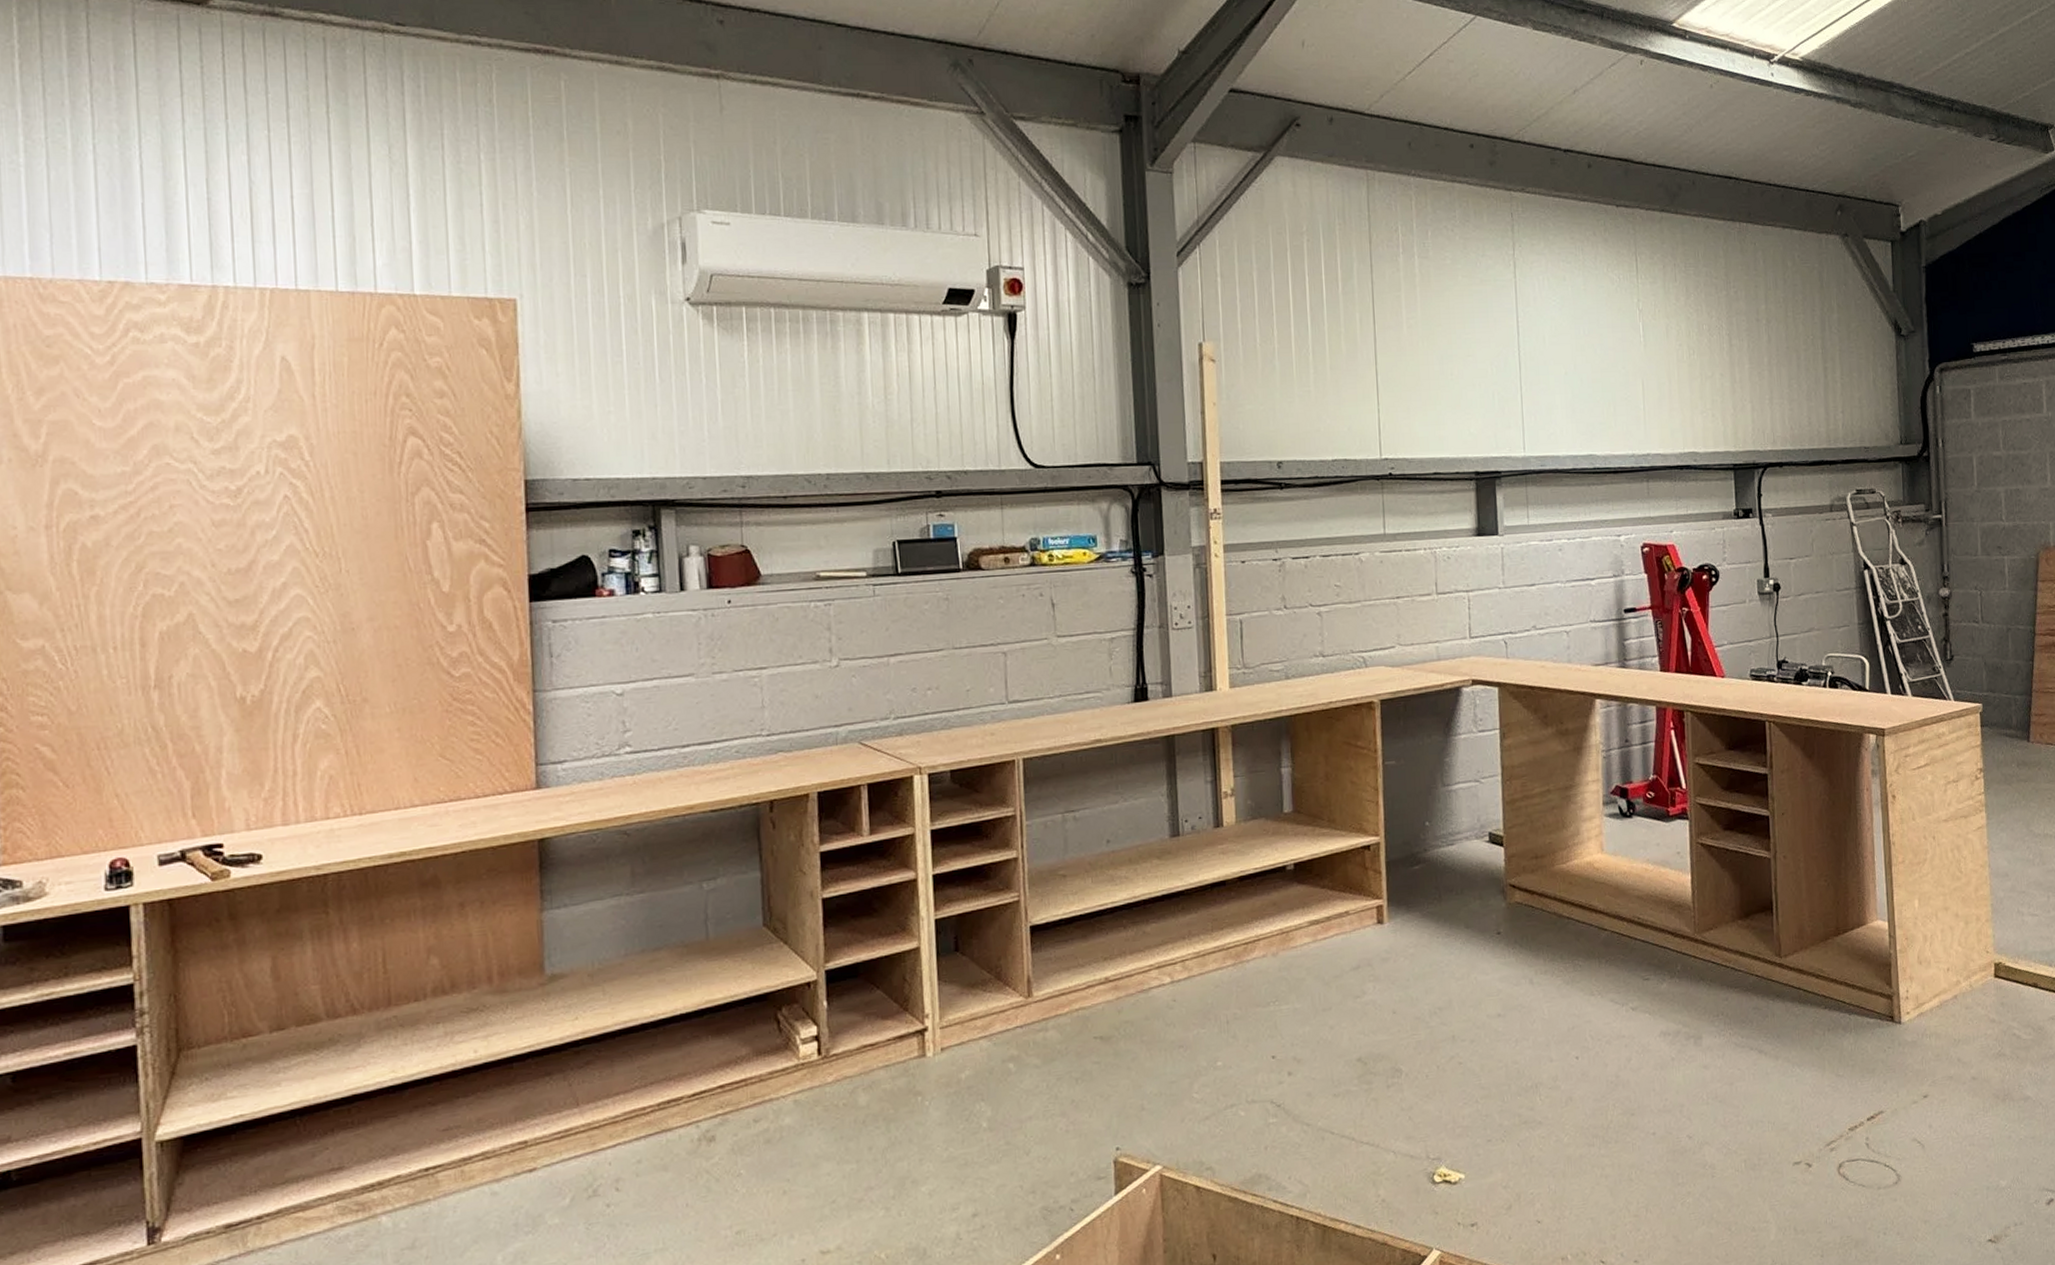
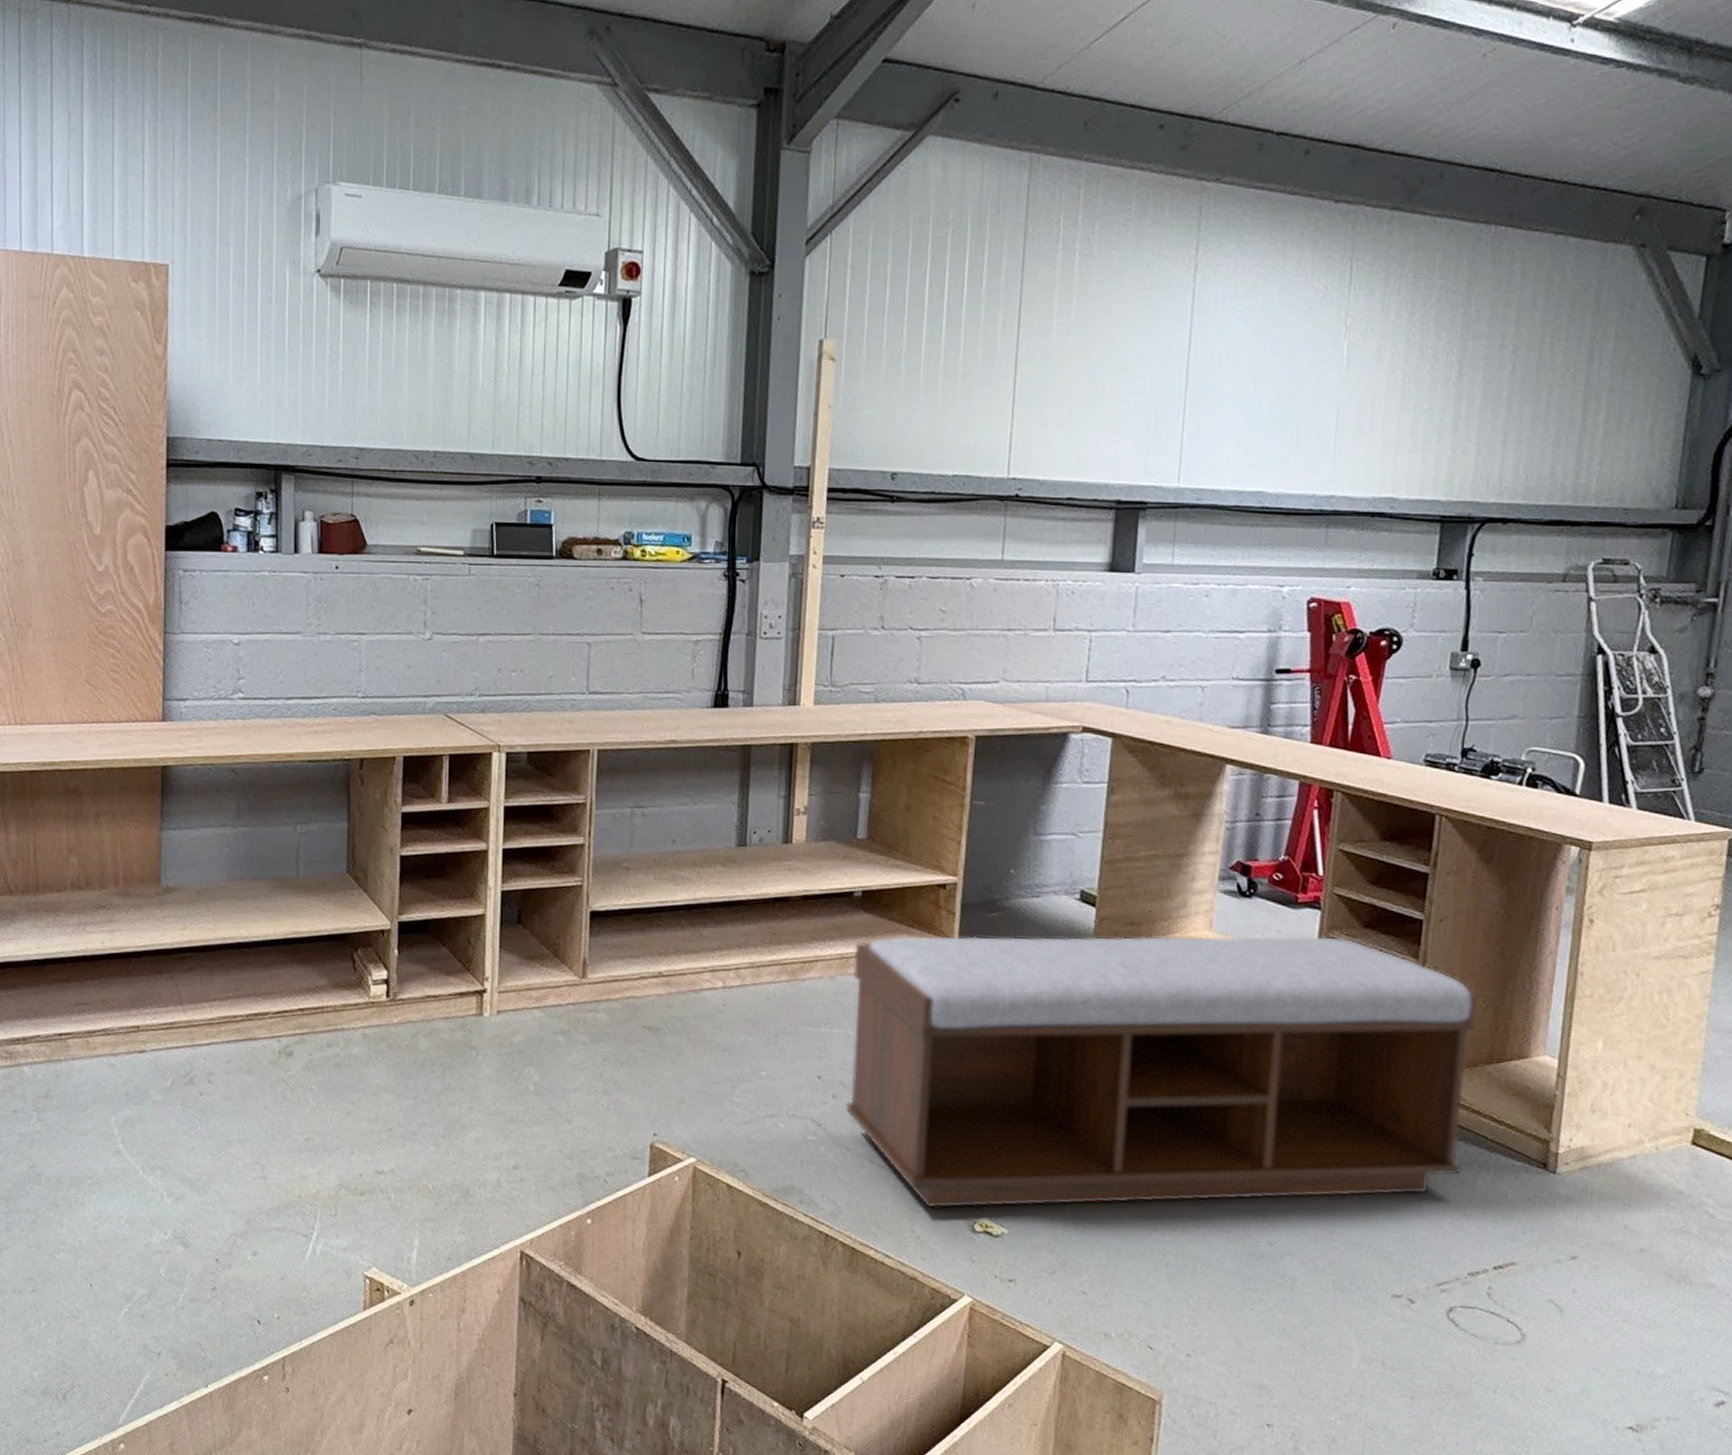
bench: none [1293,842,1830,1169] -> present [846,936,1477,1208]

